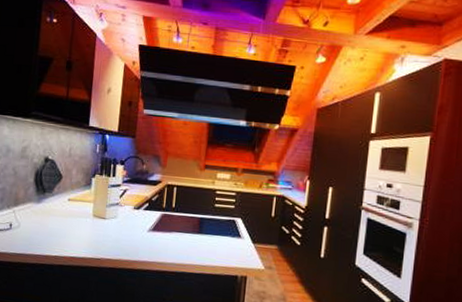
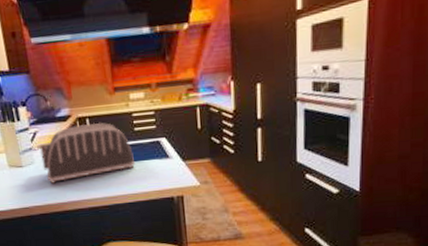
toaster: none [123,191,210,241] -> present [36,122,136,184]

